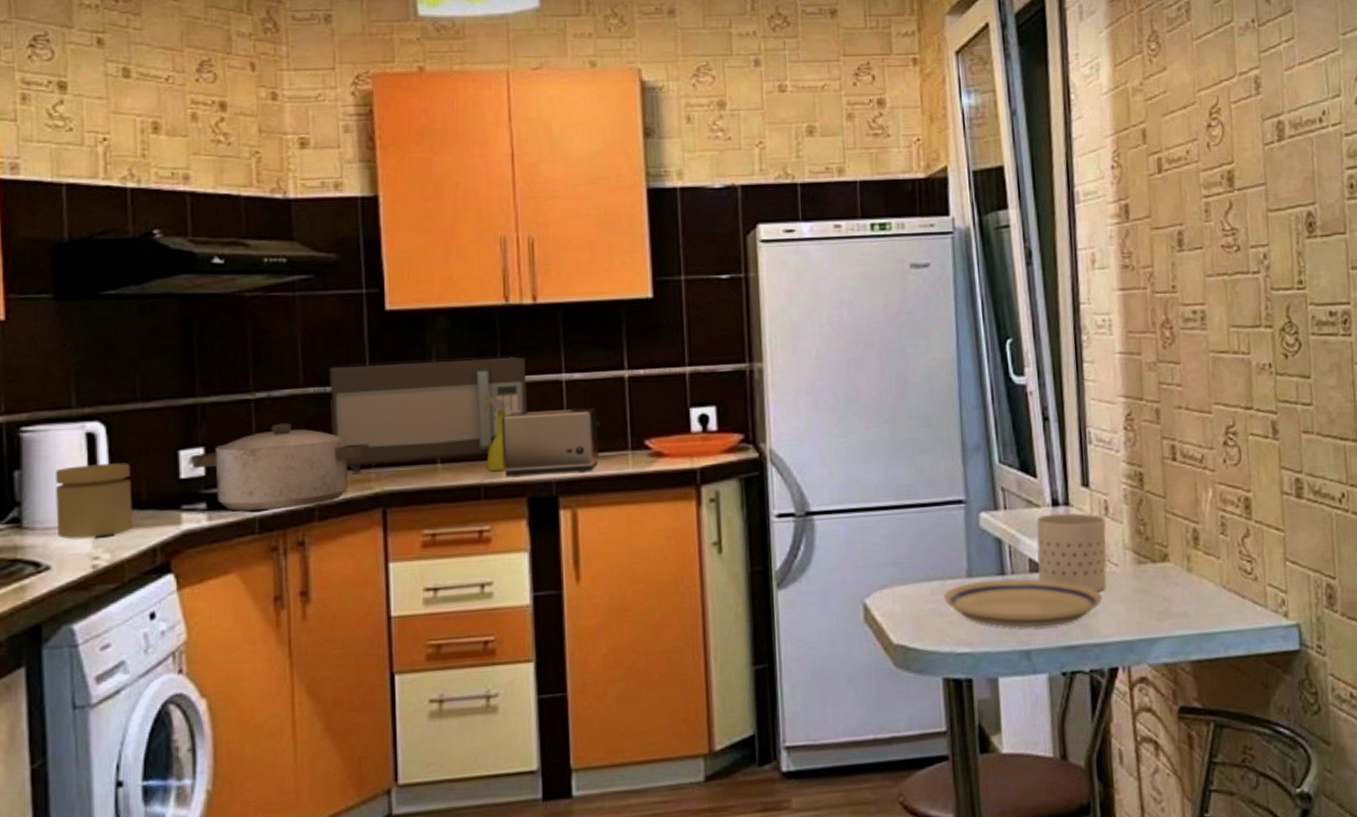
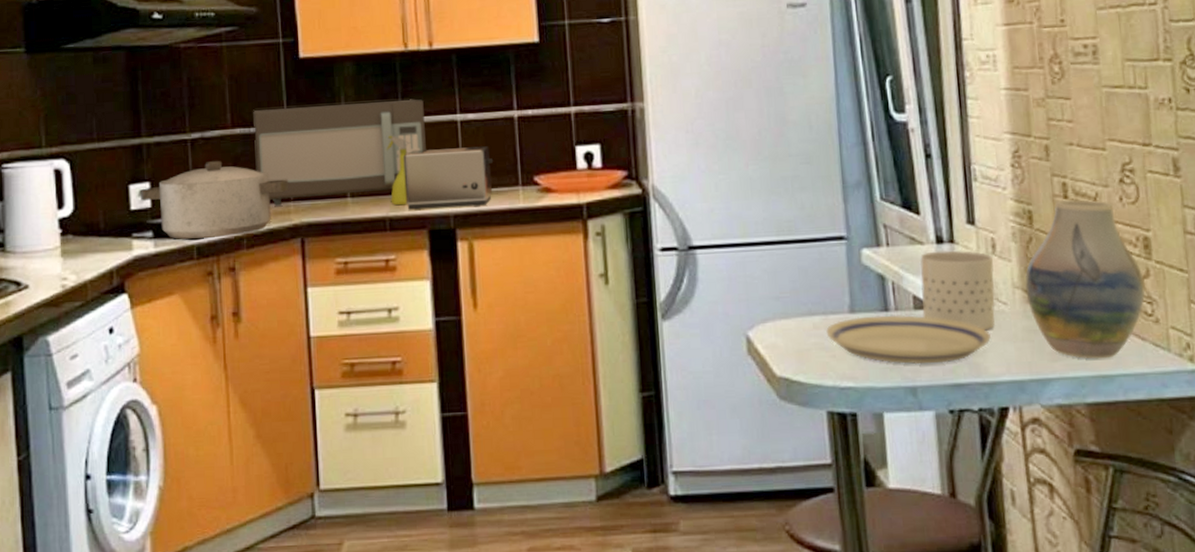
jar: present [56,463,133,540] -> none [31,195,93,262]
vase: none [1135,461,1246,618] -> present [1025,199,1146,359]

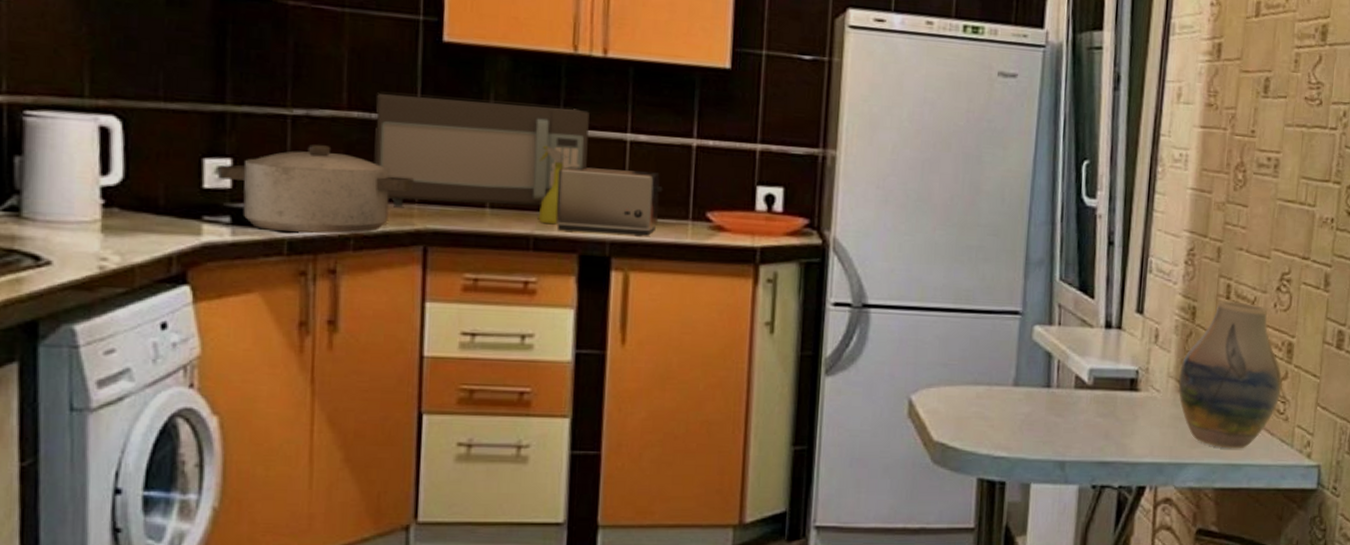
plate: present [826,315,992,365] -> none [988,390,1141,442]
mug: present [919,250,995,331] -> none [1082,335,1154,415]

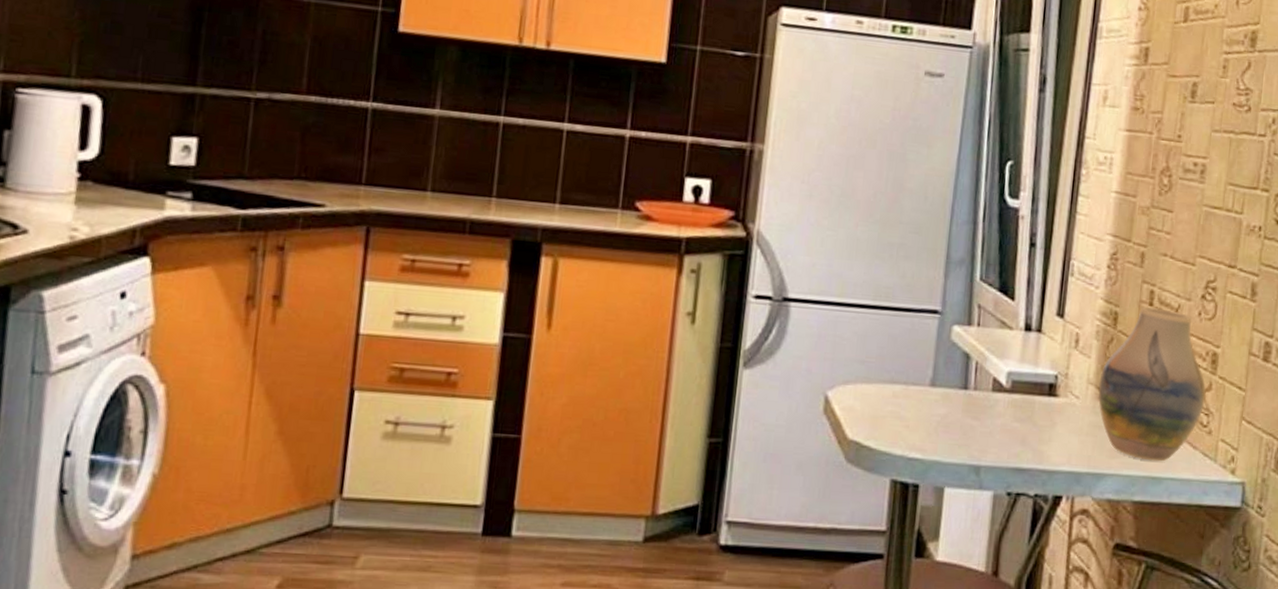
cooking pot: present [218,144,414,234] -> none [184,125,362,213]
microwave: present [374,92,590,208] -> none [326,78,530,191]
spray bottle: present [538,145,572,225] -> none [475,132,511,210]
toaster: present [555,165,663,237] -> none [491,152,596,224]

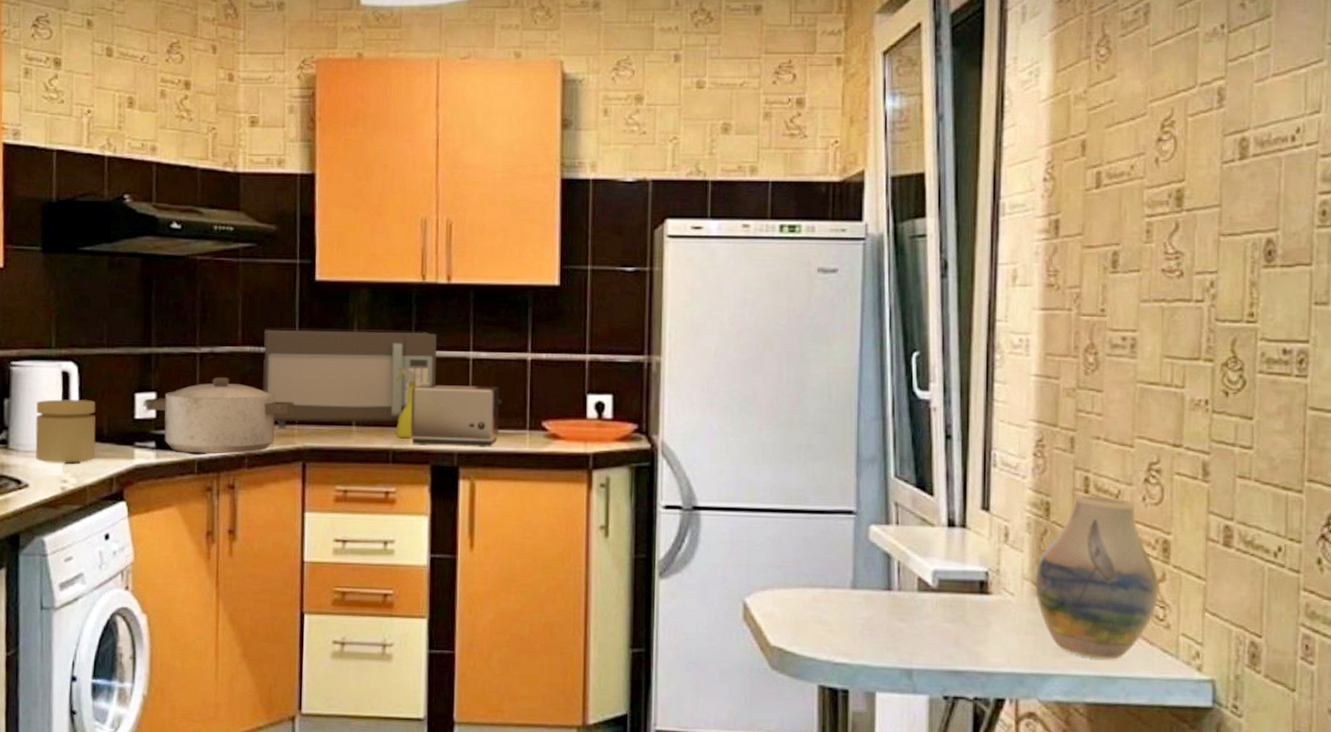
jar: none [39,135,122,210] -> present [35,399,96,464]
cooking pot: none [184,125,362,213] -> present [146,376,294,455]
microwave: none [326,78,530,191] -> present [263,329,437,429]
spray bottle: none [475,132,511,210] -> present [395,367,423,439]
toaster: none [491,152,596,224] -> present [410,384,503,447]

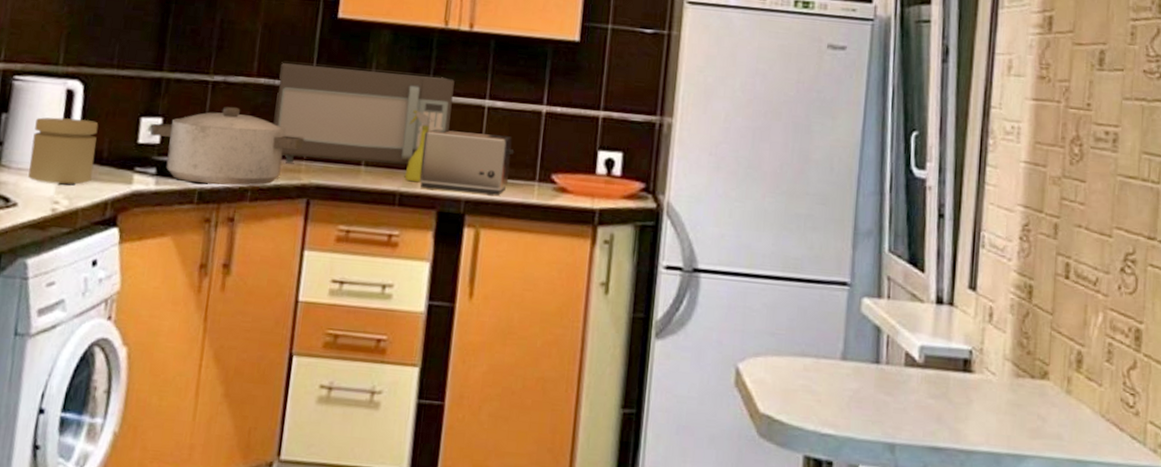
vase: present [1035,494,1159,660] -> none [1015,280,1131,444]

